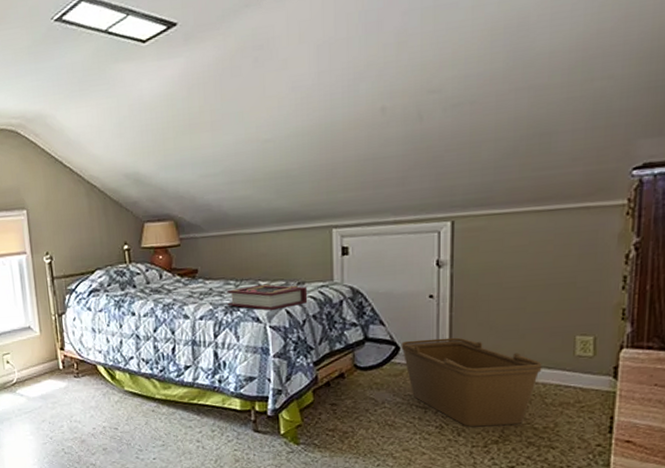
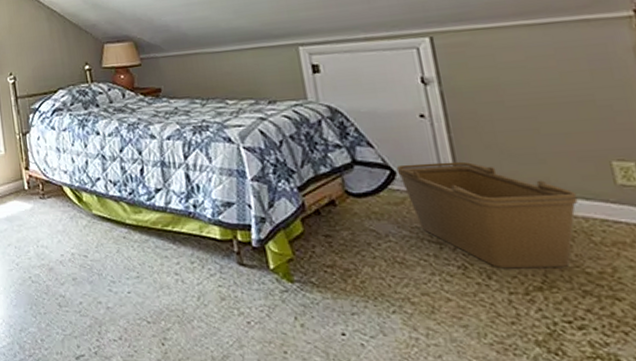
book: present [227,283,308,310] -> none [193,102,282,130]

